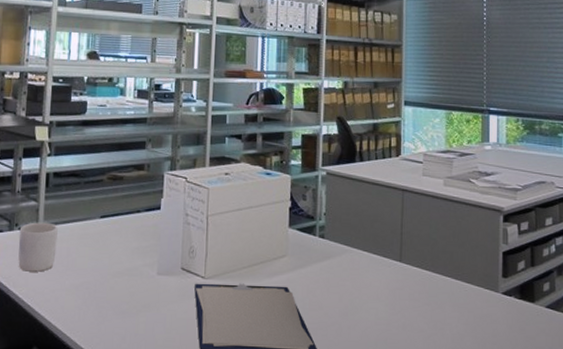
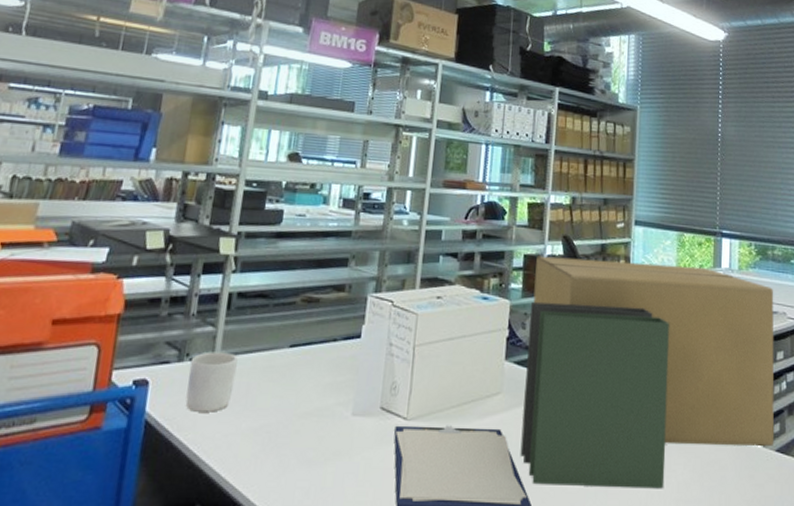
binder: none [306,177,441,339] -> present [520,302,669,489]
box: none [312,135,544,303] -> present [533,255,775,446]

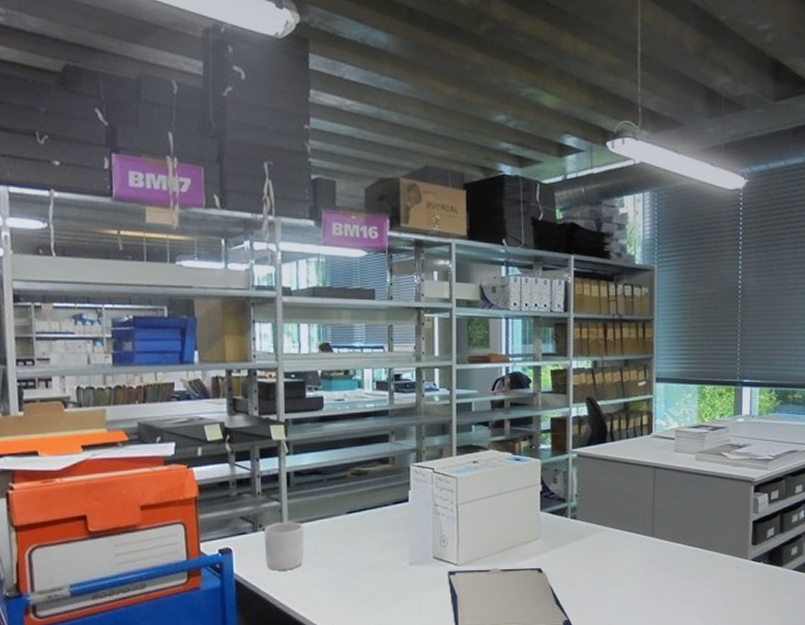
binder: present [520,302,669,489] -> none [560,456,693,610]
box: present [533,255,775,446] -> none [562,416,794,569]

